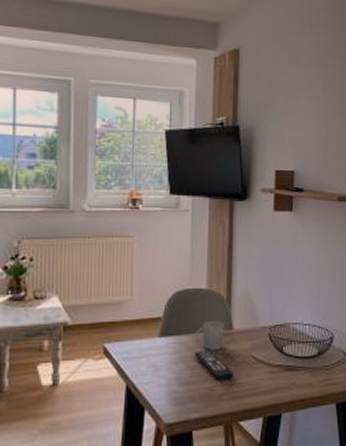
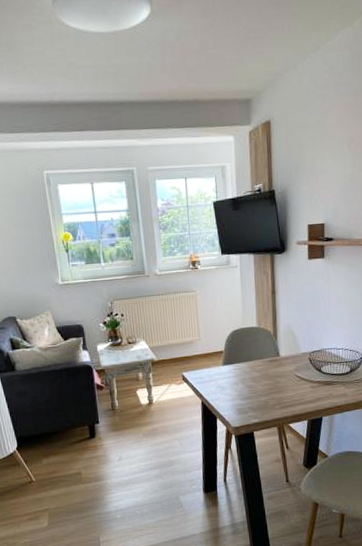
mug: present [195,320,224,350] -> none [250,350,274,373]
remote control: present [195,350,234,382] -> none [251,373,283,396]

